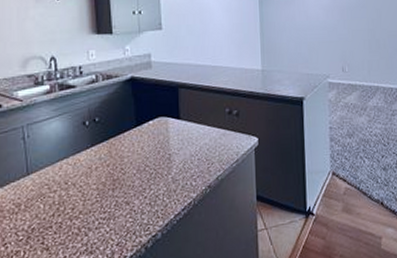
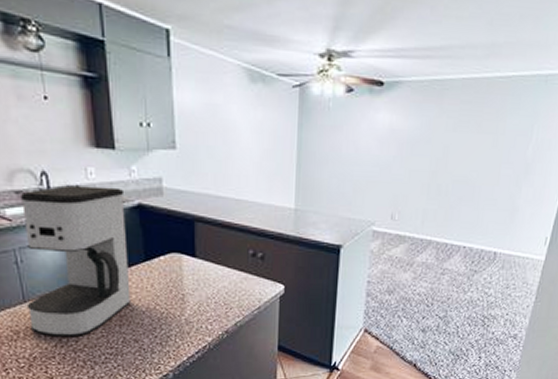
coffee maker: none [29,65,123,206] -> present [21,185,131,338]

